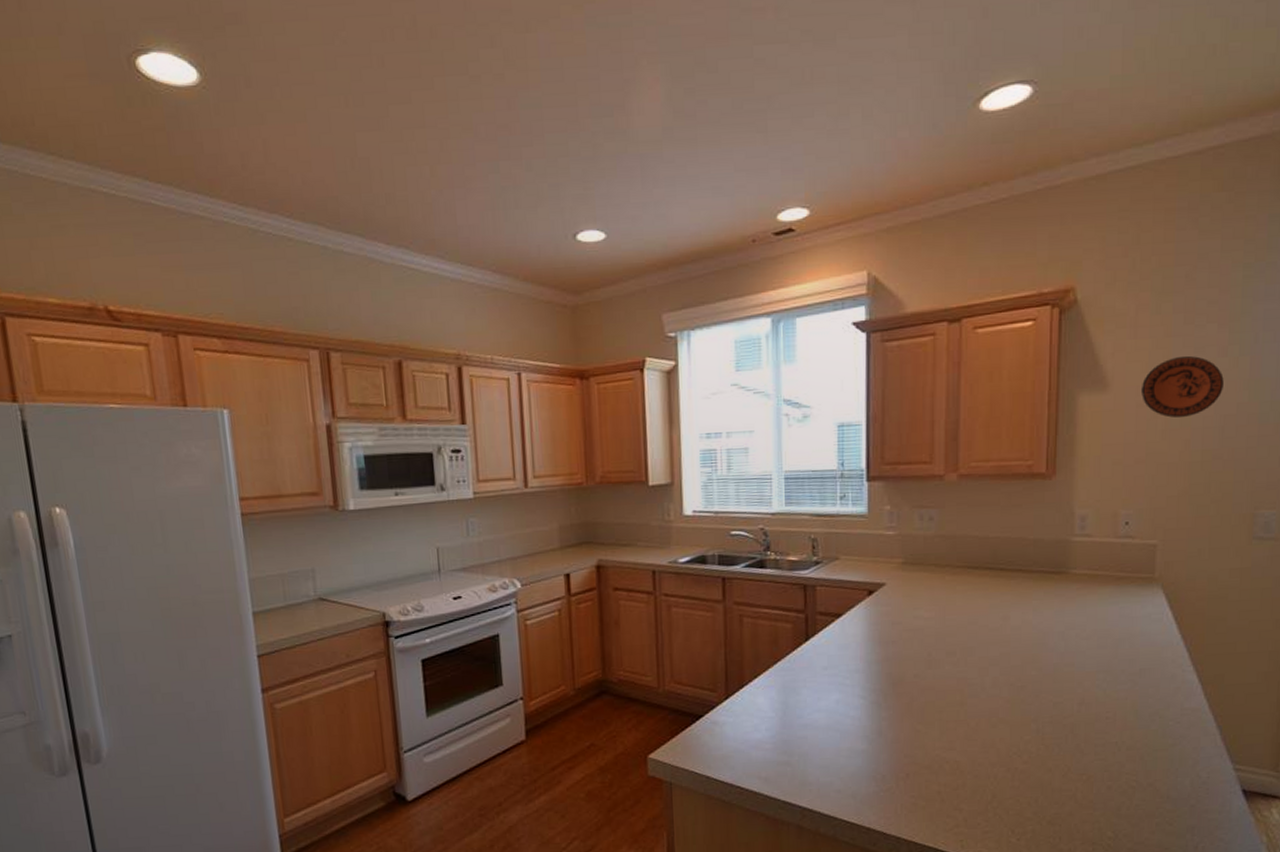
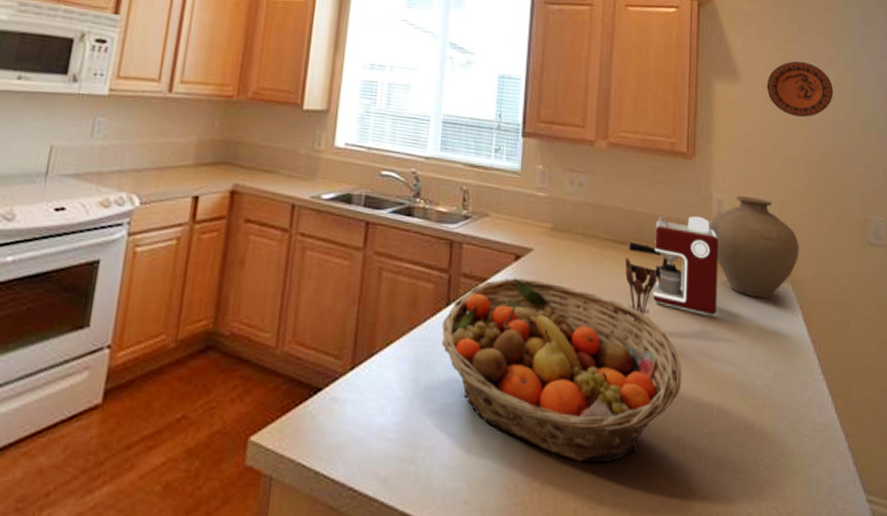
fruit basket: none [803,610,1041,756] -> present [441,277,682,463]
utensil holder: none [981,581,1015,638] -> present [625,258,658,323]
coffee maker: none [984,533,1081,624] -> present [629,215,718,315]
vase: none [1070,508,1173,604] -> present [709,196,799,299]

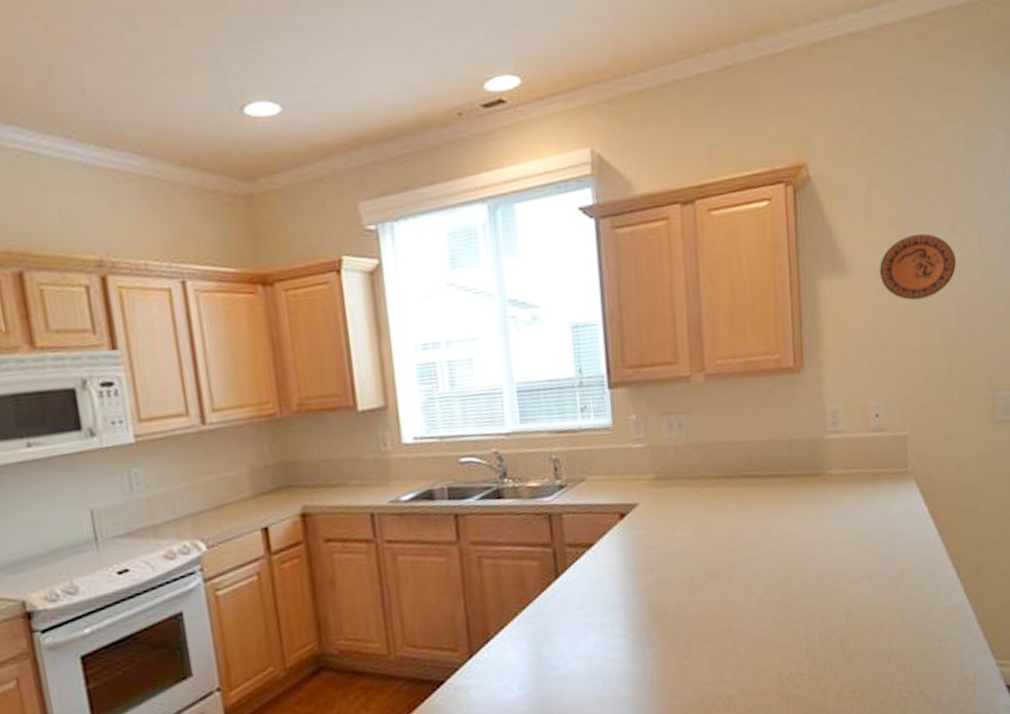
fruit basket: present [441,277,682,463] -> none [554,533,807,692]
utensil holder: present [625,258,658,323] -> none [738,491,774,553]
coffee maker: present [629,215,718,315] -> none [739,431,839,530]
vase: present [709,196,799,299] -> none [823,399,923,502]

